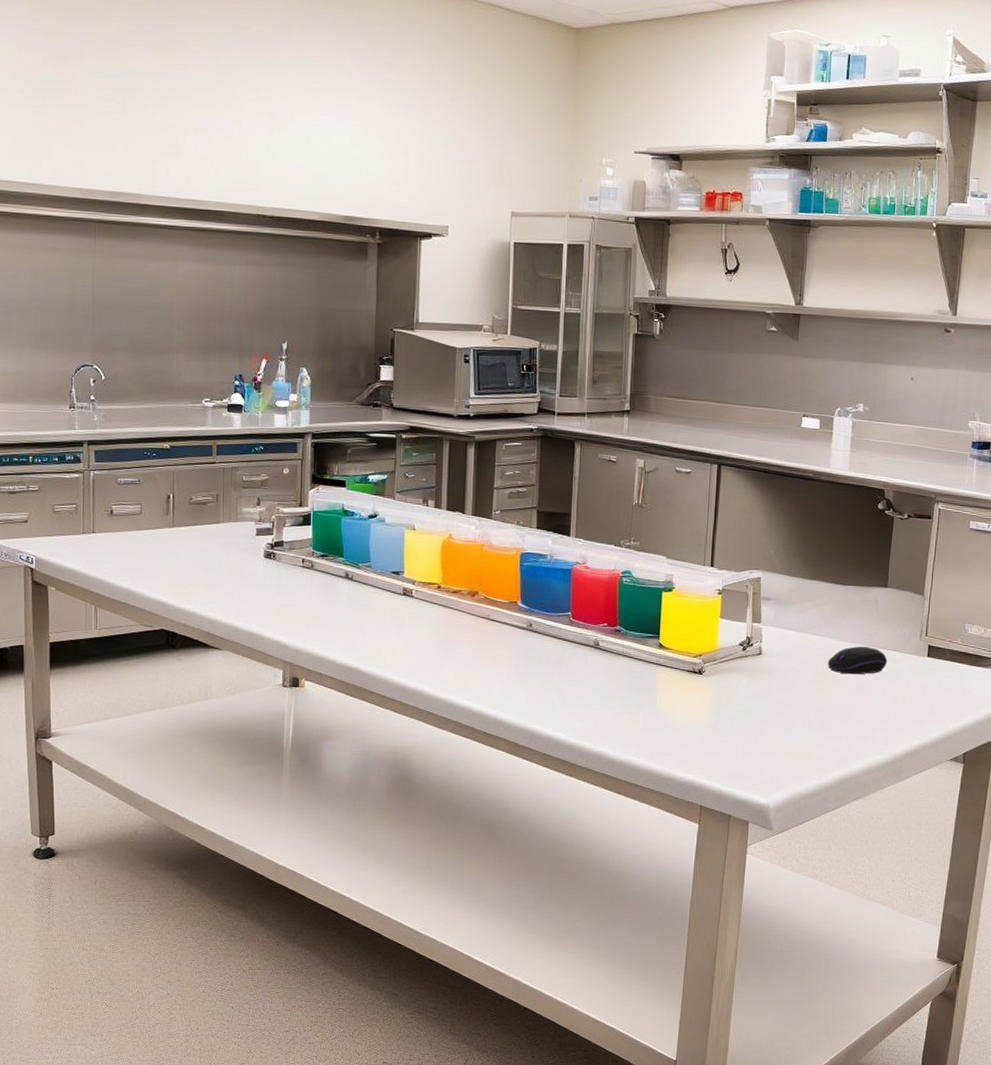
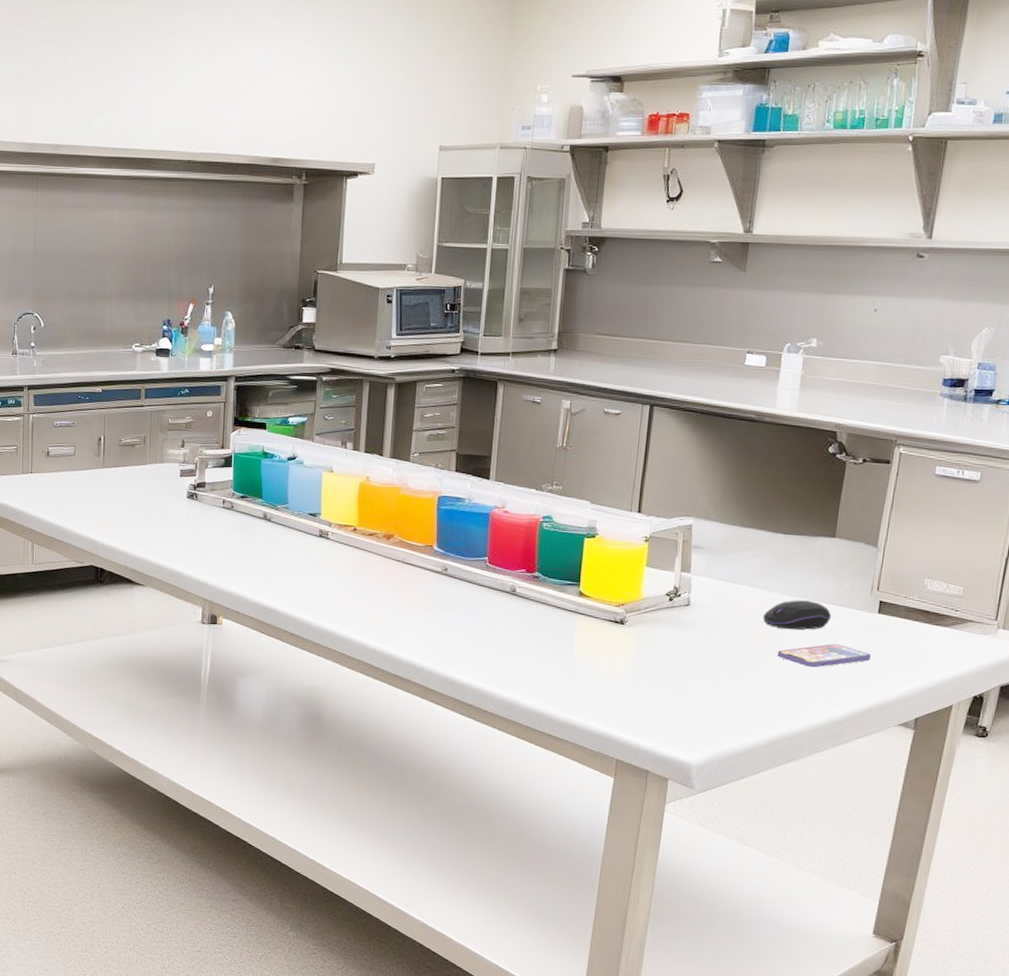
smartphone: none [841,686,924,710] -> present [777,644,872,668]

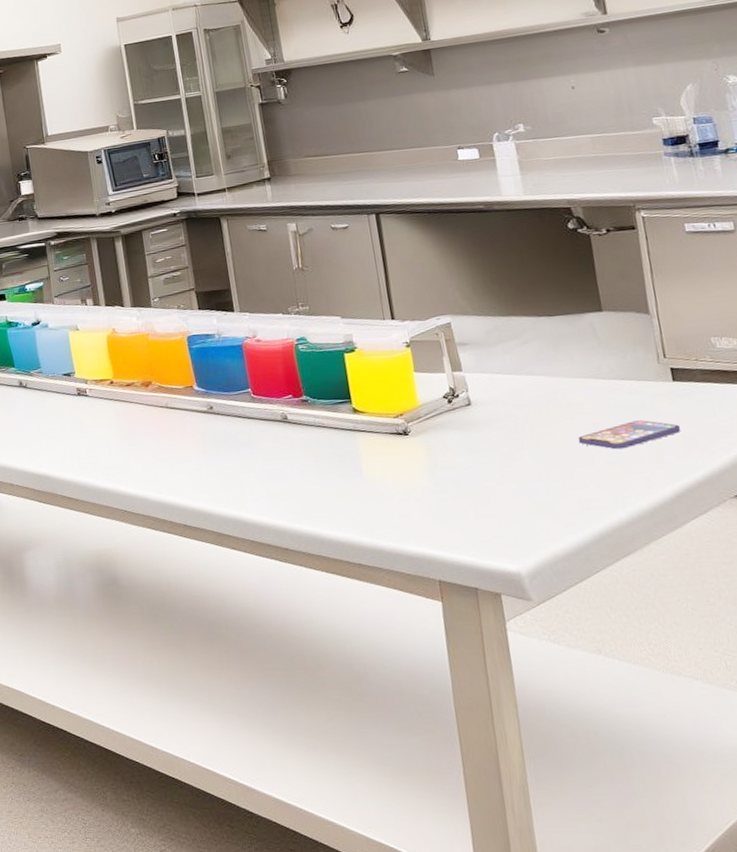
computer mouse: present [762,600,832,630] -> none [551,379,625,414]

